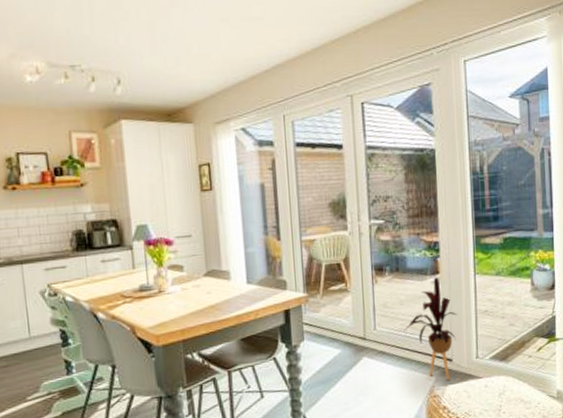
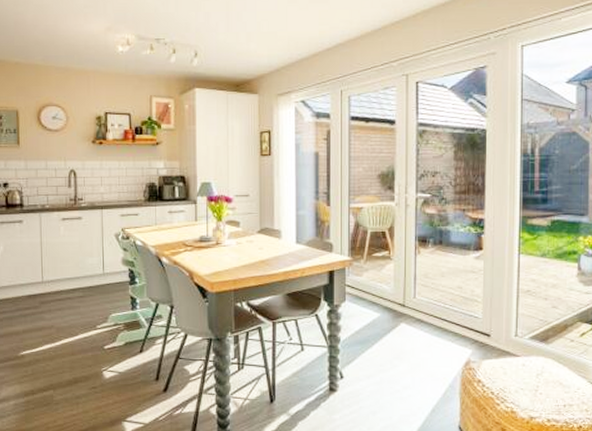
house plant: present [403,277,458,380] -> none [443,253,499,354]

